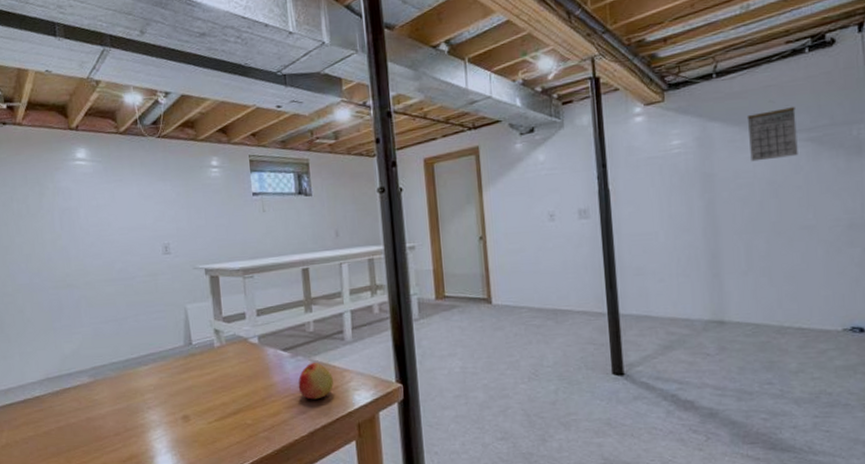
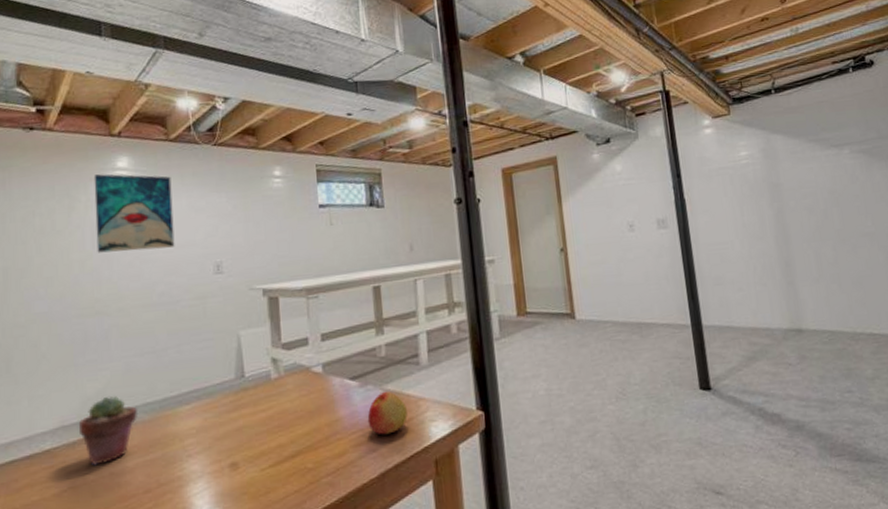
wall art: none [58,164,129,234] -> present [94,174,175,253]
potted succulent: none [59,356,107,412] -> present [78,396,139,466]
calendar: present [746,106,798,162] -> none [805,120,853,172]

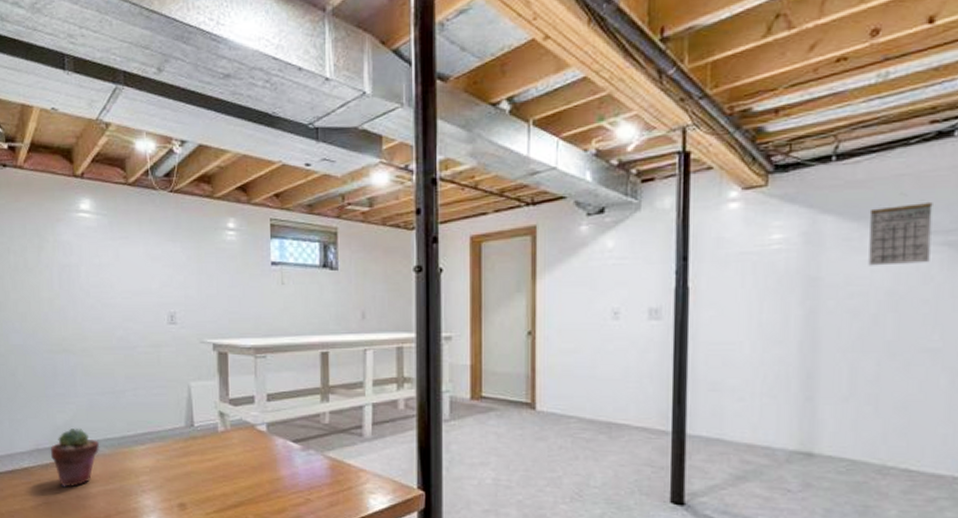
wall art: present [94,174,175,253] -> none [60,215,133,294]
apple: present [367,391,408,435] -> none [307,457,347,500]
calendar: none [805,120,853,172] -> present [868,201,933,266]

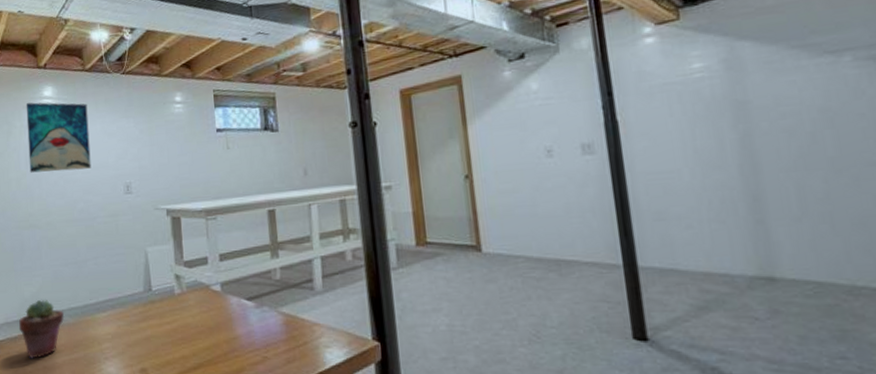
wall art: none [60,215,133,294] -> present [26,102,92,173]
calendar: present [868,201,933,266] -> none [785,19,857,86]

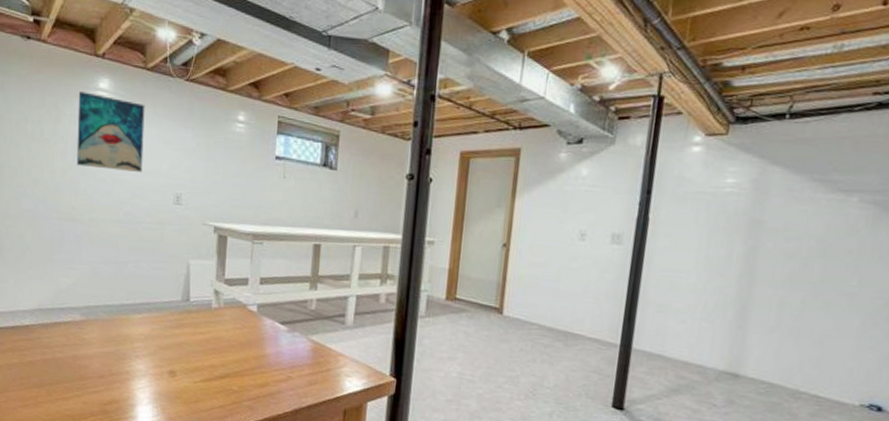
potted succulent: present [18,300,65,359] -> none [51,293,100,347]

